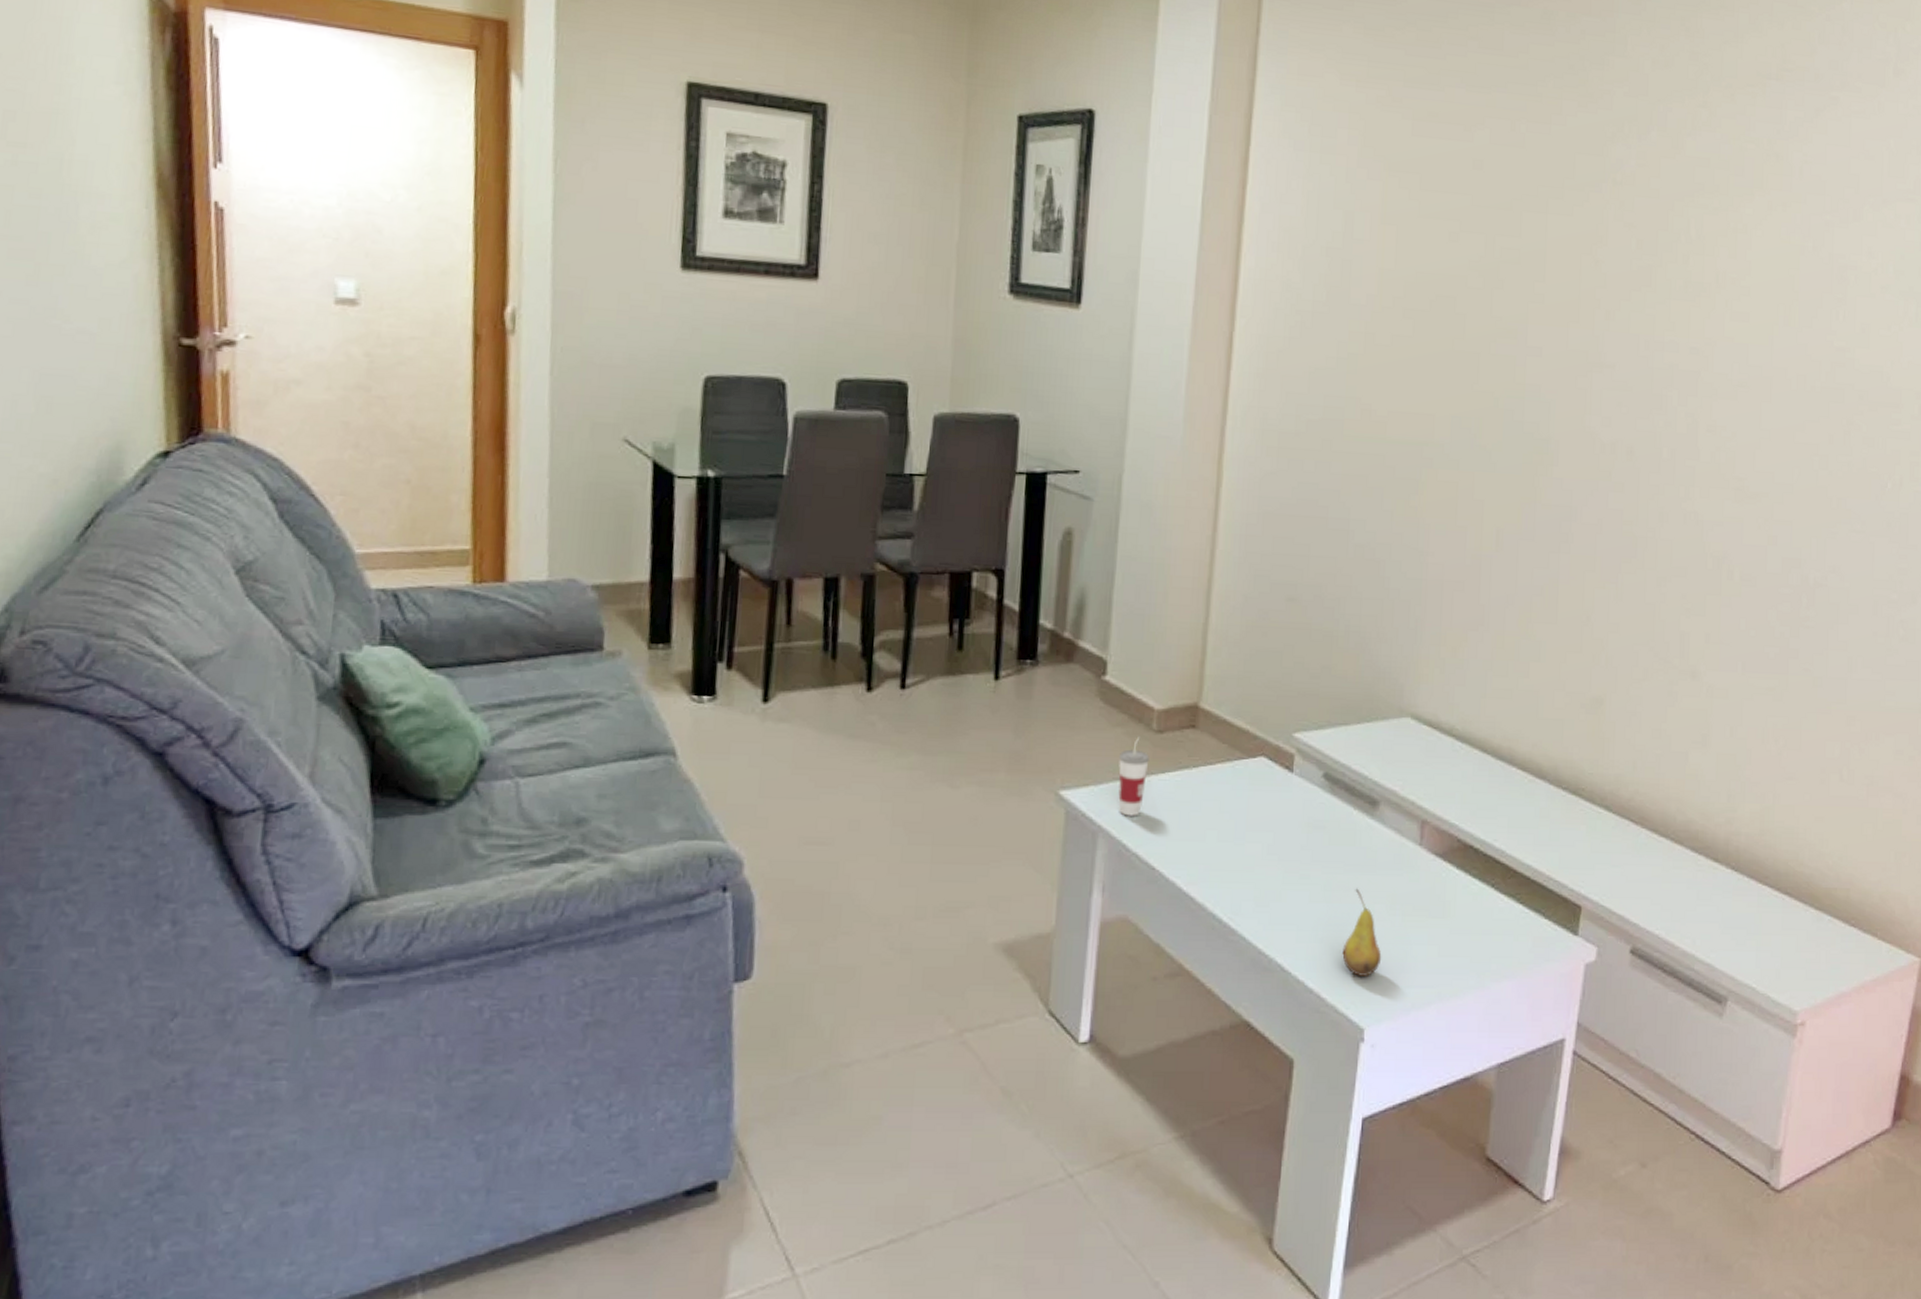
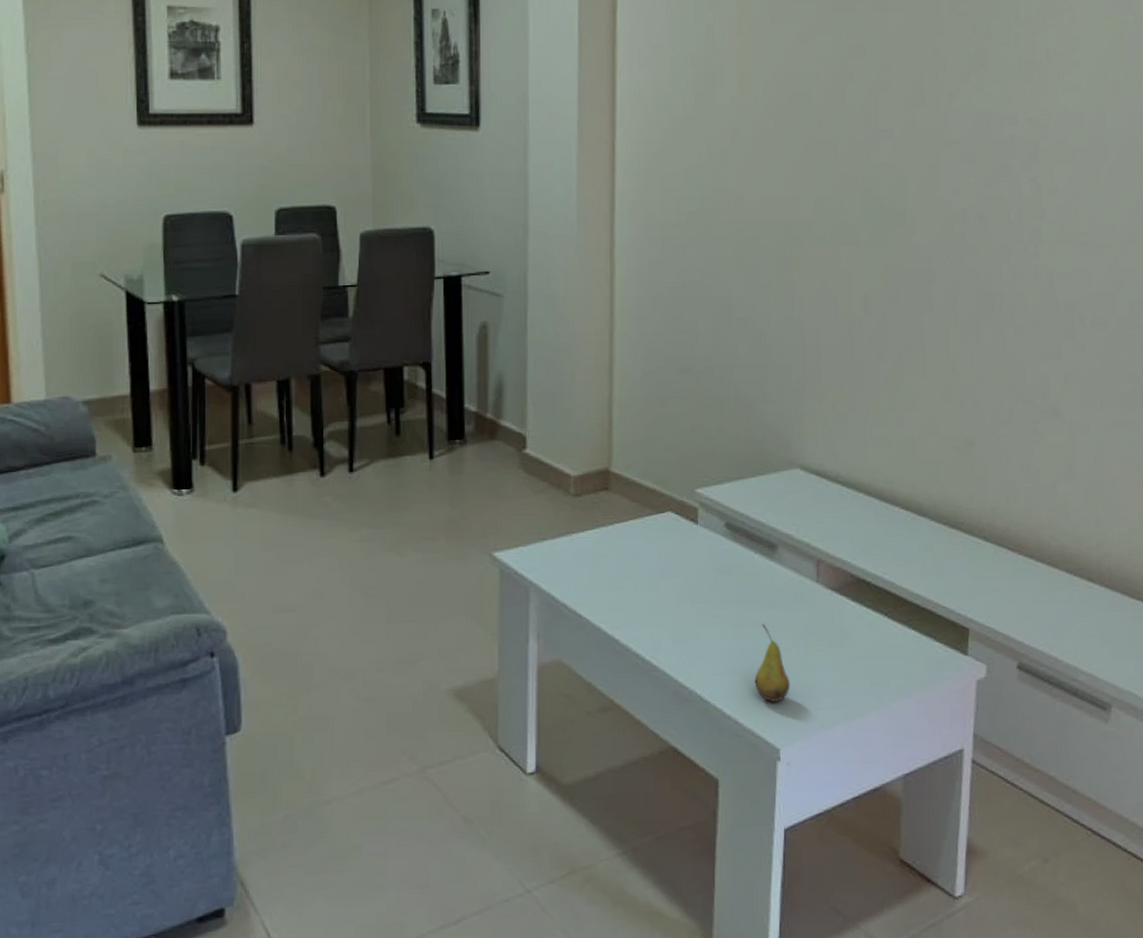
cup: present [1118,736,1149,816] -> none [543,501,570,571]

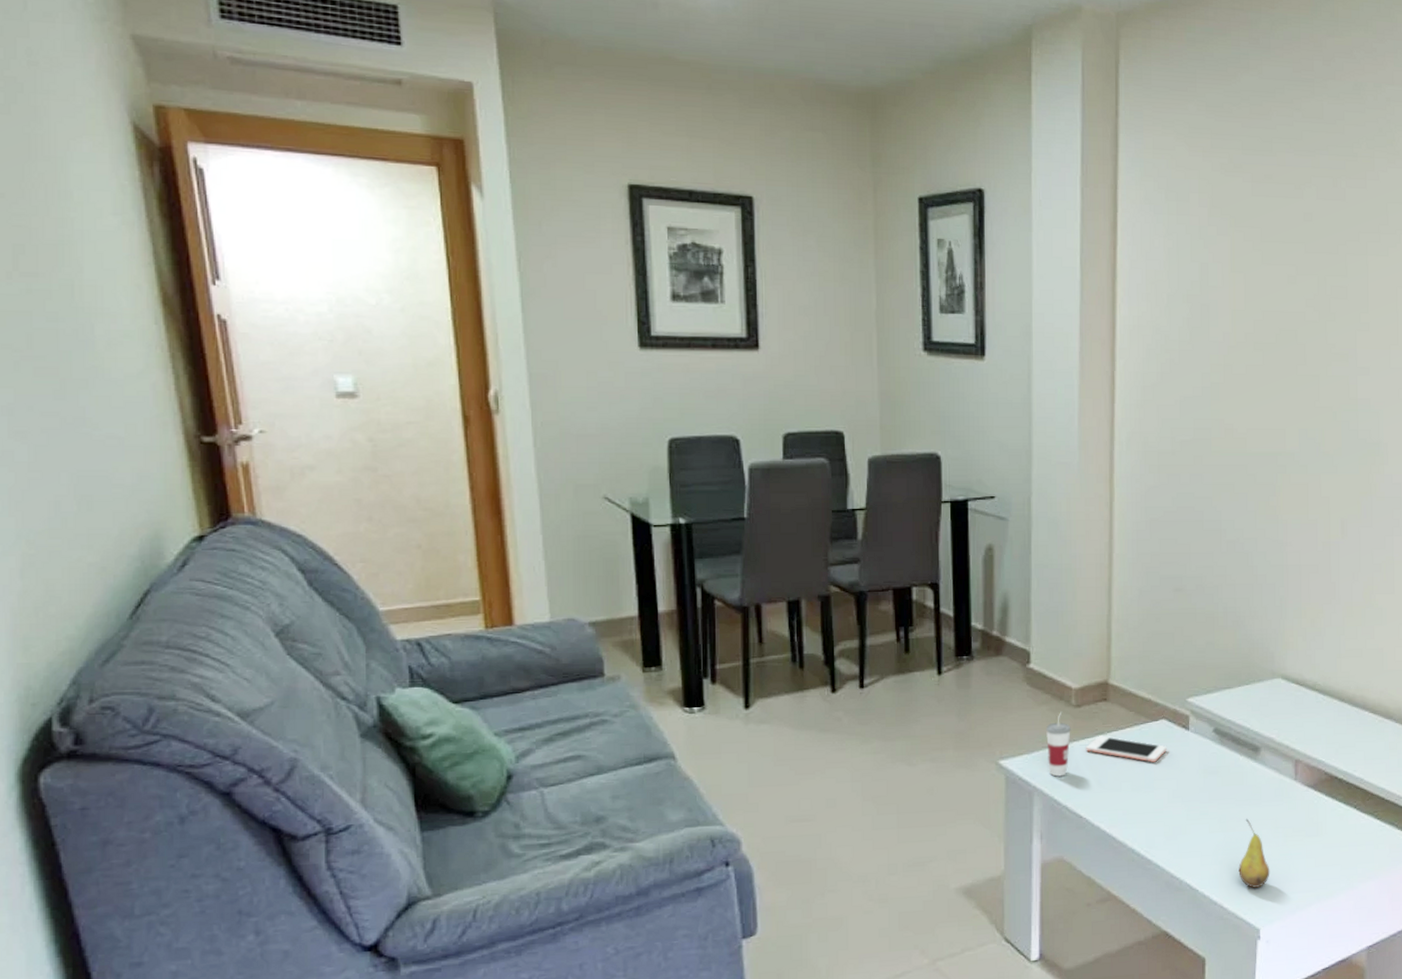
cup: none [543,501,570,571] -> present [1046,711,1071,777]
cell phone: none [585,528,674,558] -> present [1085,735,1167,762]

